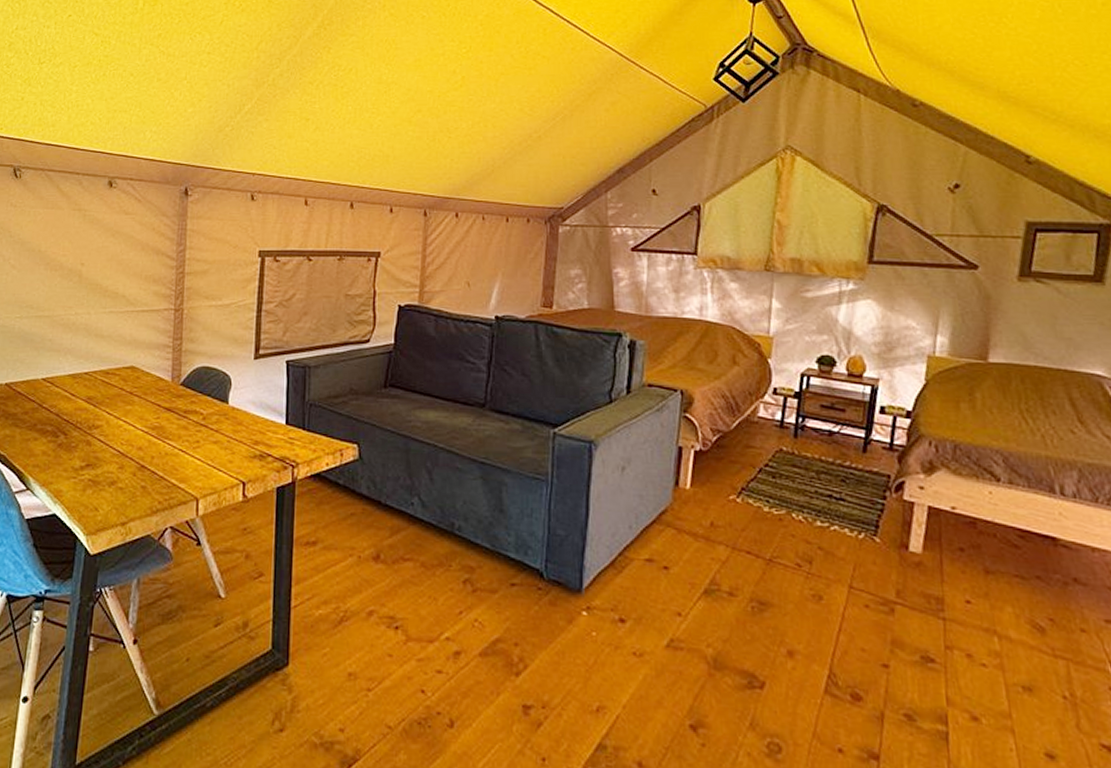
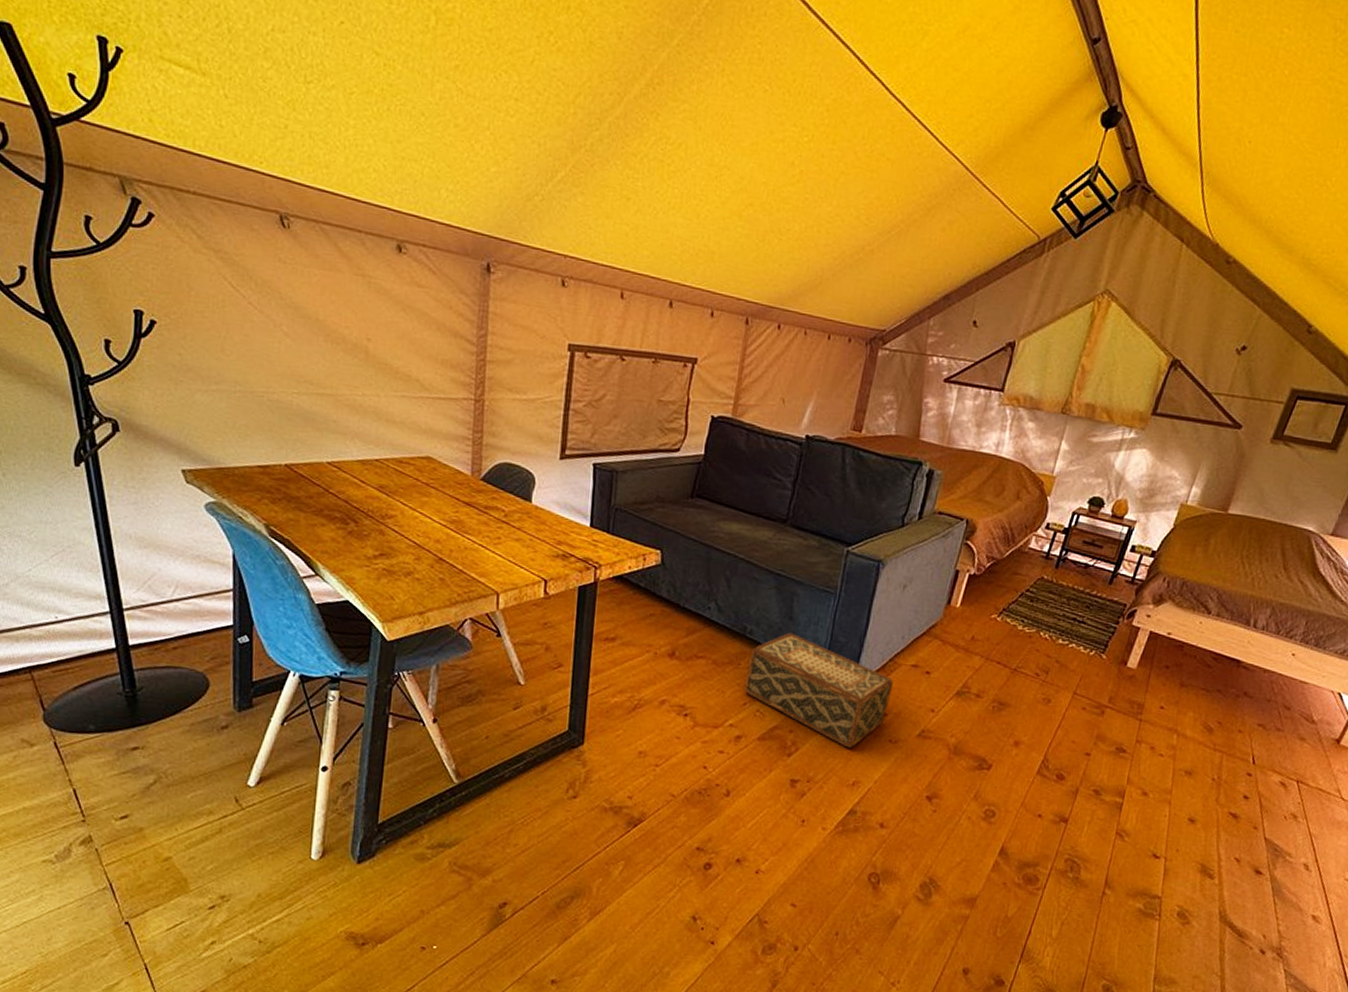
woven basket: none [458,527,628,664] -> present [744,632,894,748]

